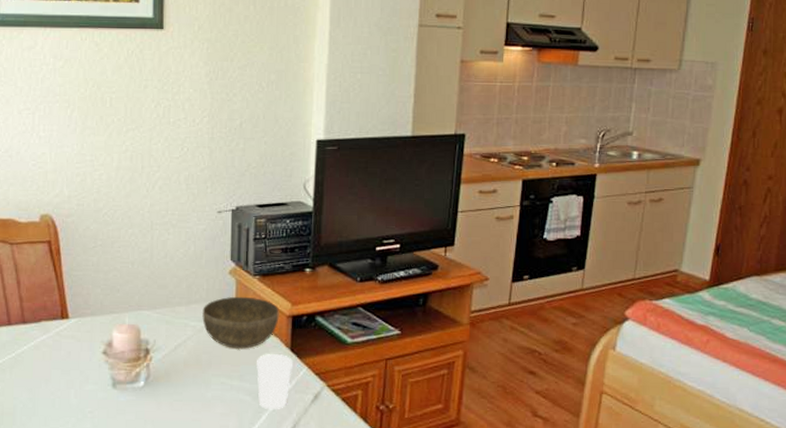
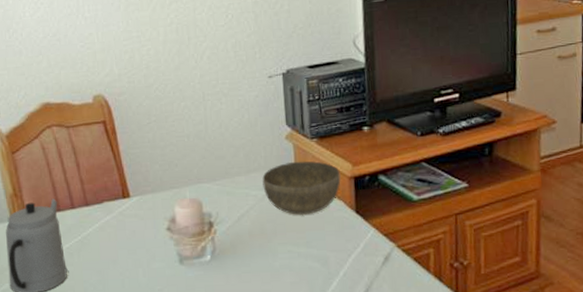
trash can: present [257,354,292,410] -> none [322,217,359,276]

